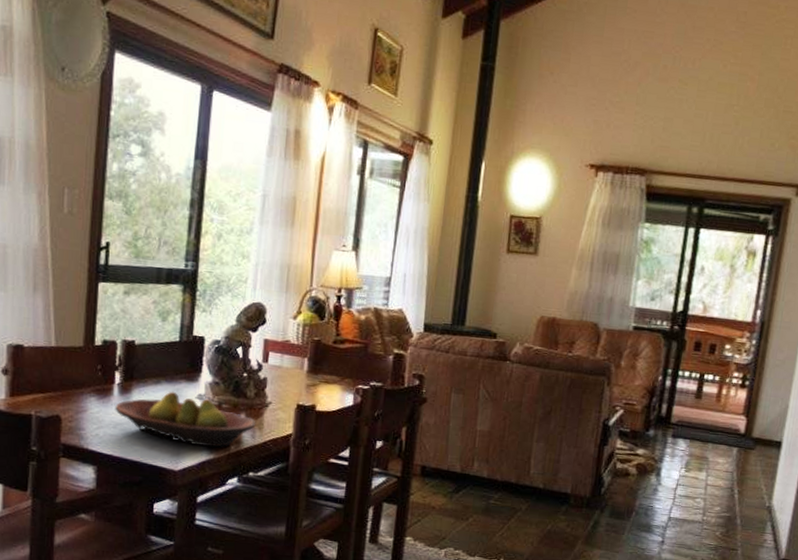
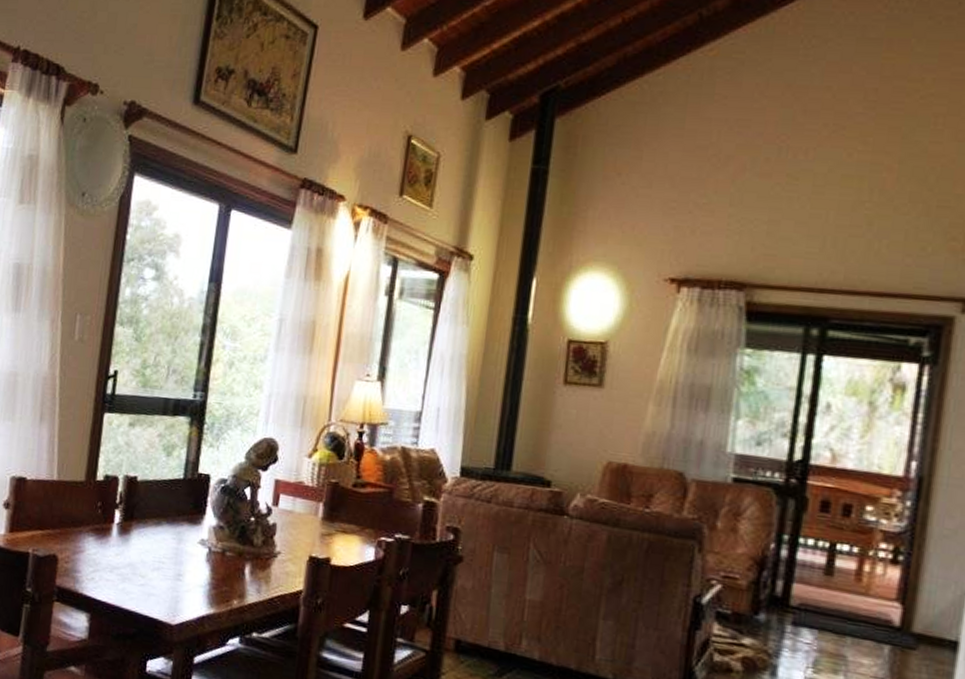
fruit bowl: present [115,391,256,448] -> none [112,534,263,601]

